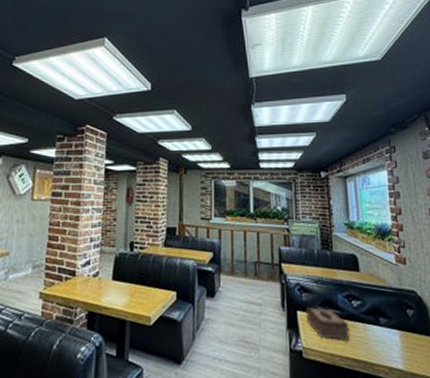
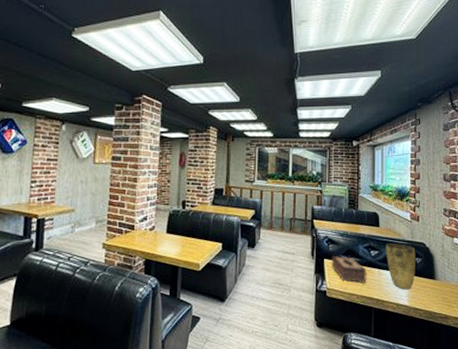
vase: none [369,290,409,350] -> present [385,242,416,290]

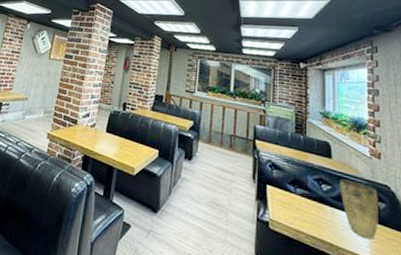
tissue box: present [331,255,367,284] -> none [275,182,317,222]

